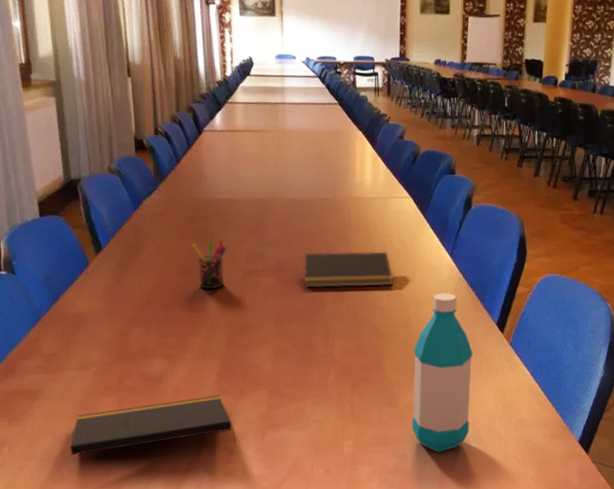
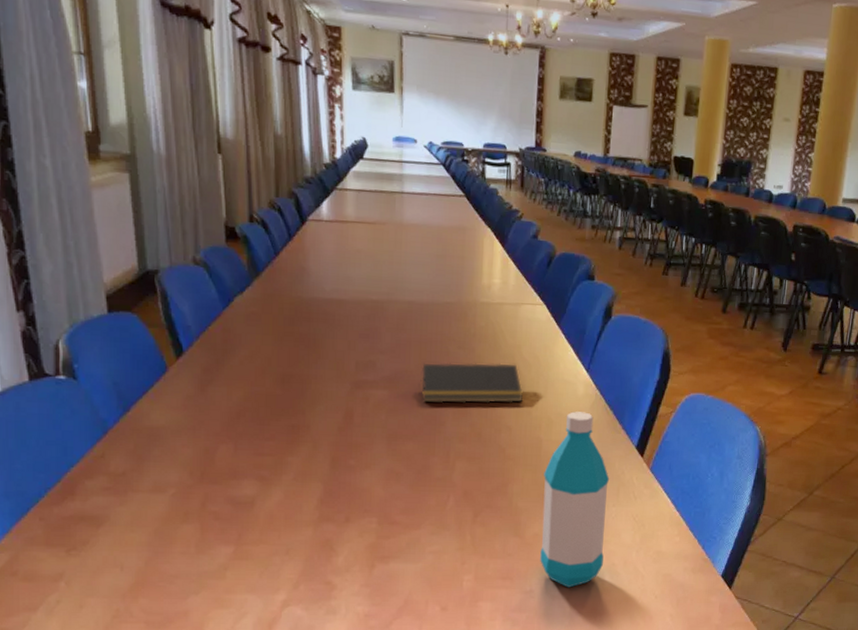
notepad: present [69,395,237,456] -> none [140,523,340,591]
pen holder: present [191,238,227,290] -> none [291,344,333,403]

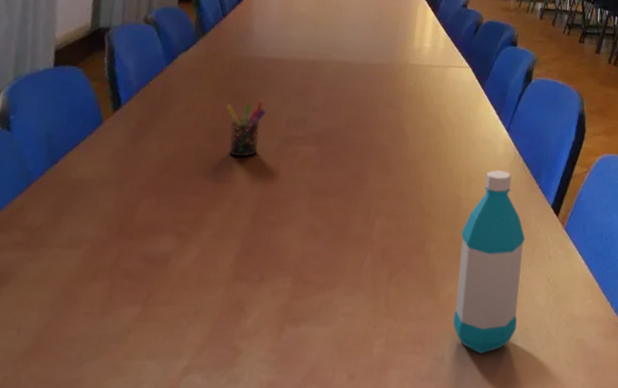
pen holder: none [291,344,333,403] -> present [226,100,266,158]
notepad: present [420,363,524,404] -> none [348,120,446,161]

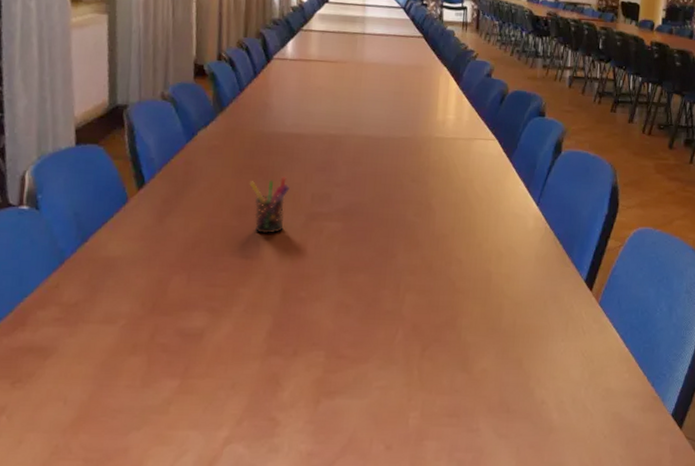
water bottle: present [453,170,526,354] -> none [487,244,559,426]

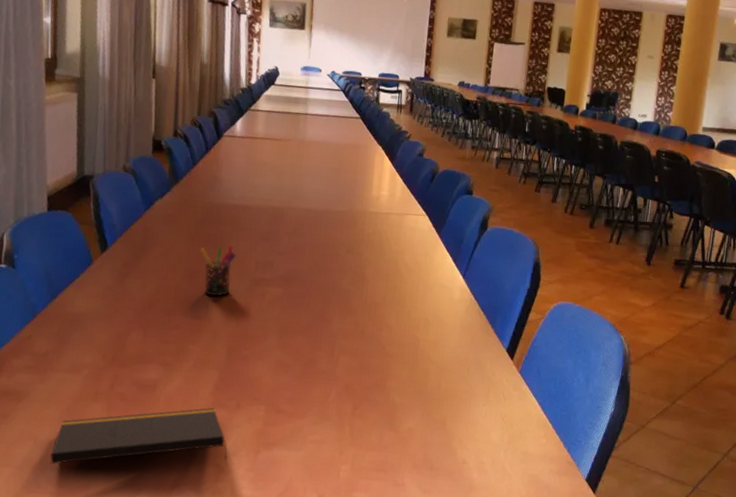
notepad: none [82,356,285,427] -> present [49,408,228,464]

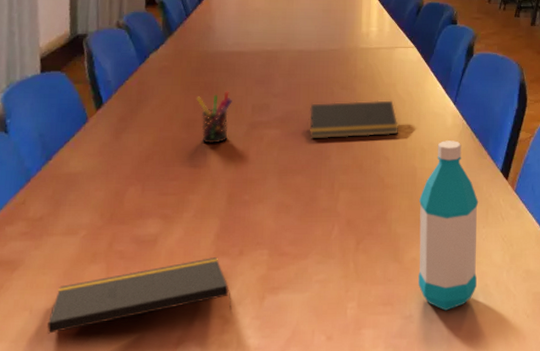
notepad: none [312,264,405,305] -> present [308,100,399,139]
water bottle: none [413,314,481,483] -> present [418,141,479,311]

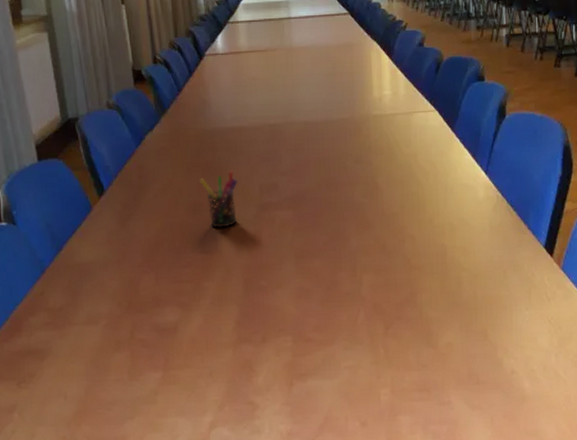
notepad: present [46,257,233,334] -> none [82,344,262,419]
notepad: present [308,100,399,139] -> none [321,173,424,219]
water bottle: present [418,141,479,311] -> none [451,215,521,397]

